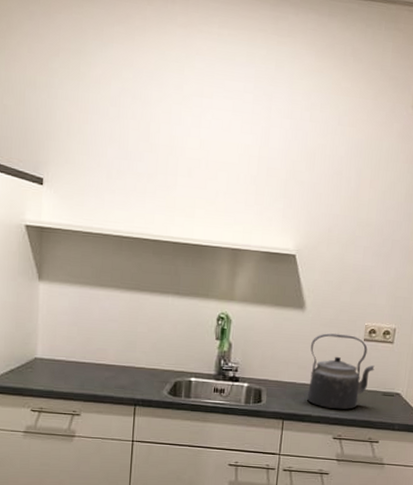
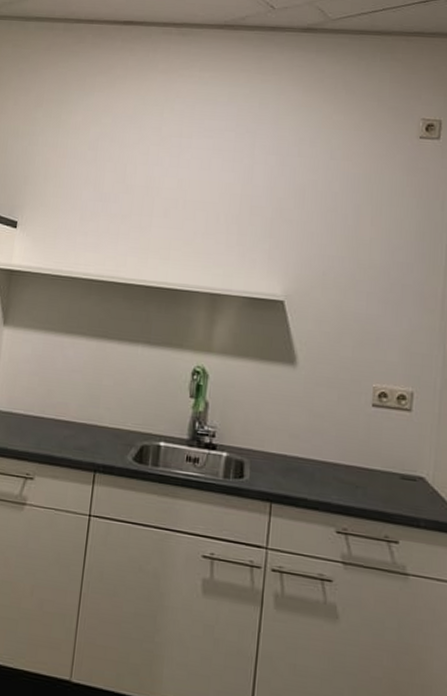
kettle: present [307,333,375,410] -> none [302,395,388,495]

